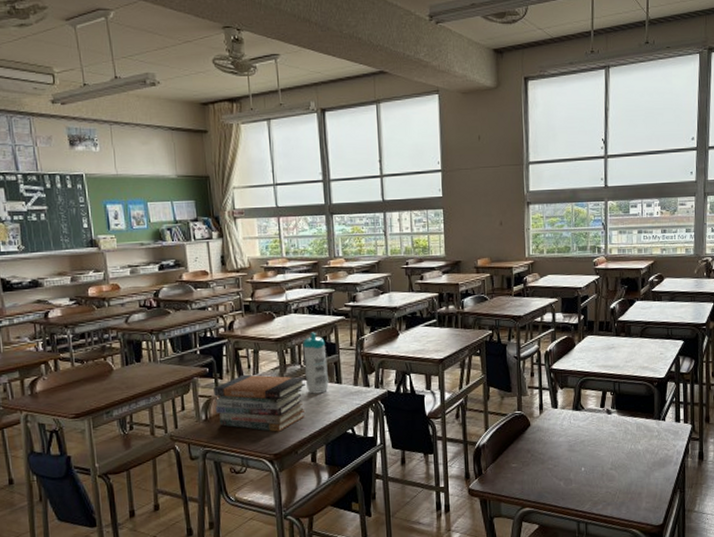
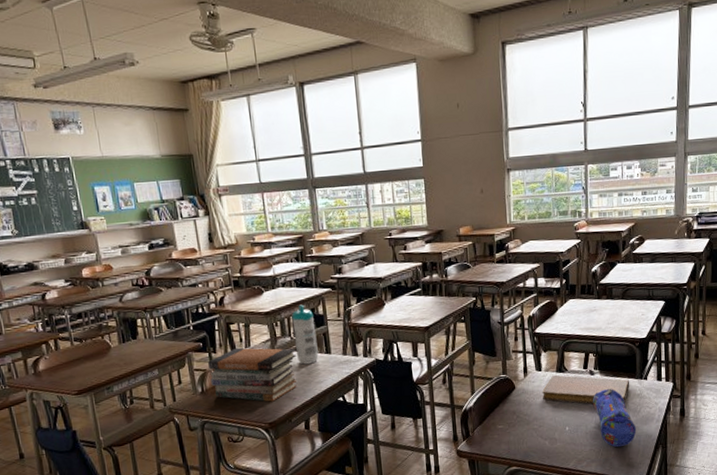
notebook: none [558,412,648,446] -> present [542,374,630,405]
pencil case: none [610,428,654,491] -> present [593,388,637,447]

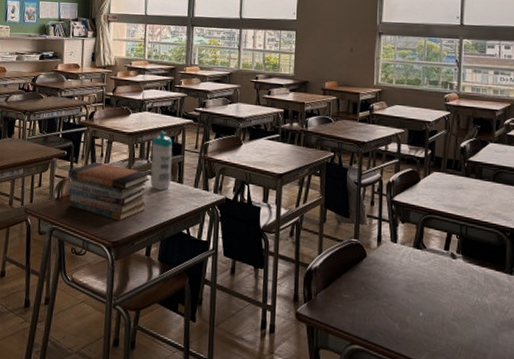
notebook: present [542,374,630,405] -> none [396,250,498,300]
pencil case: present [593,388,637,447] -> none [453,277,503,350]

